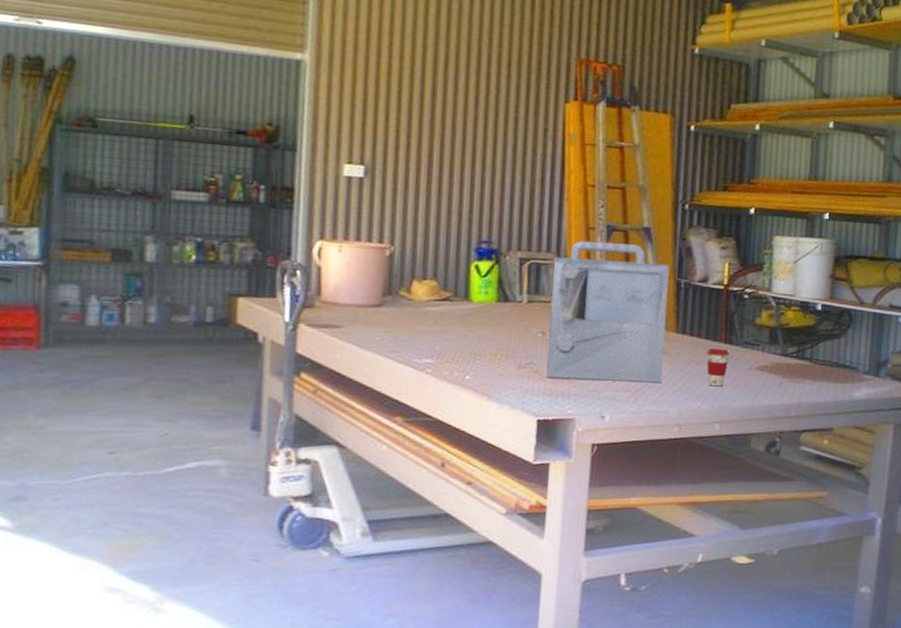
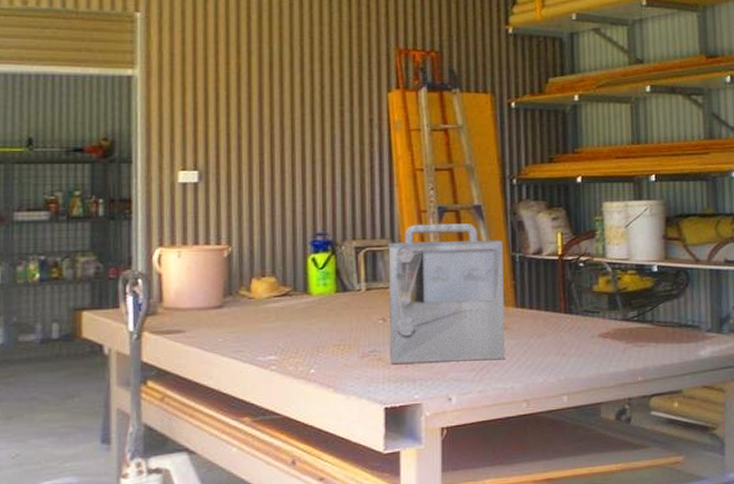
coffee cup: present [706,348,730,387] -> none [547,319,571,358]

